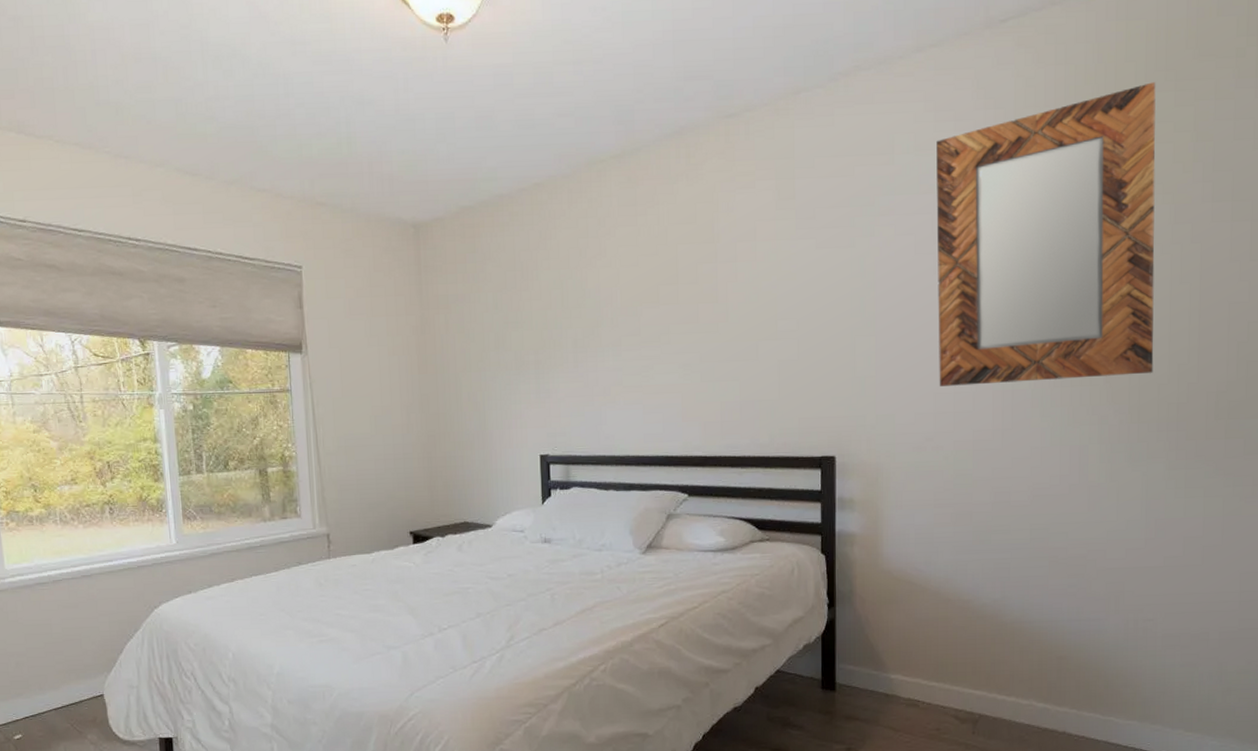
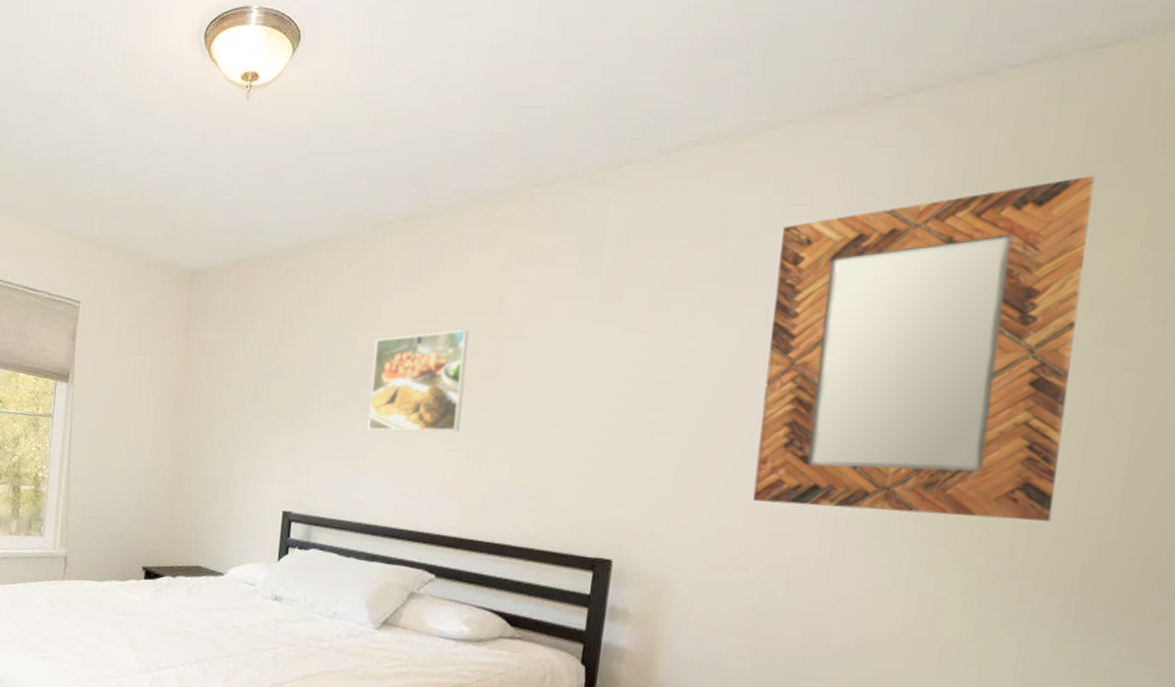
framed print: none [605,259,692,366] -> present [367,330,469,432]

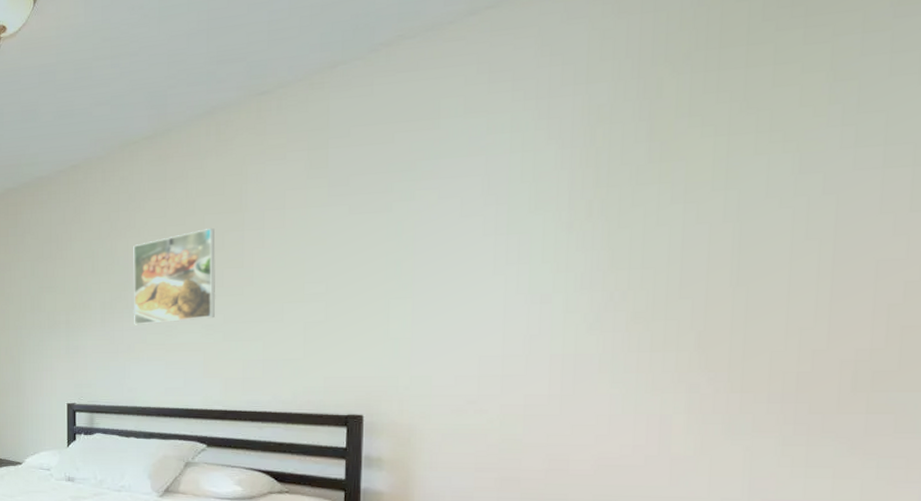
home mirror: present [752,176,1095,521] -> none [485,20,778,349]

